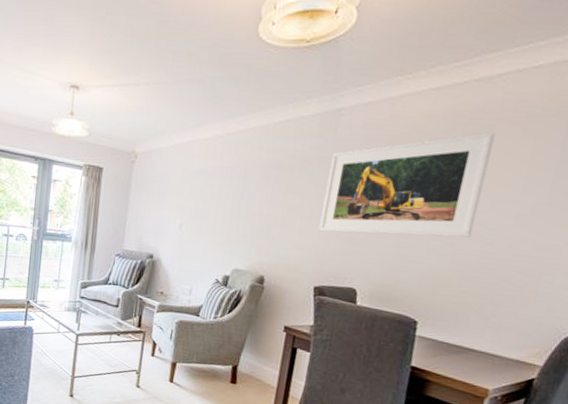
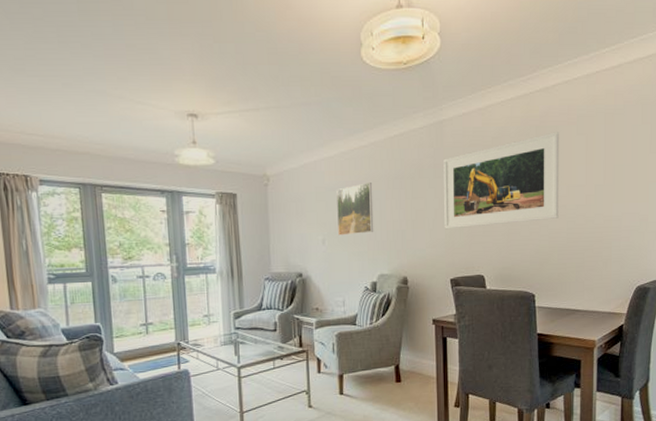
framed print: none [197,170,245,224] -> present [337,183,374,236]

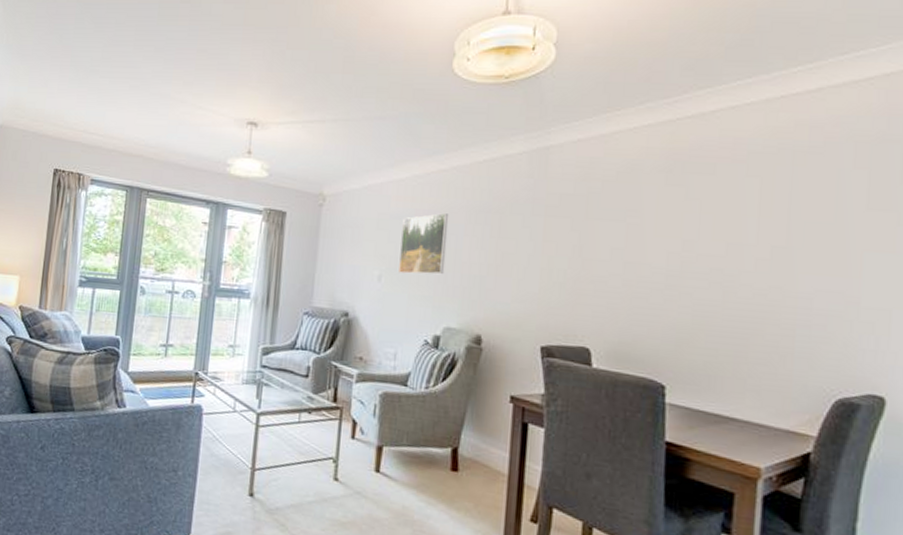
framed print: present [443,132,559,230] -> none [539,170,718,286]

